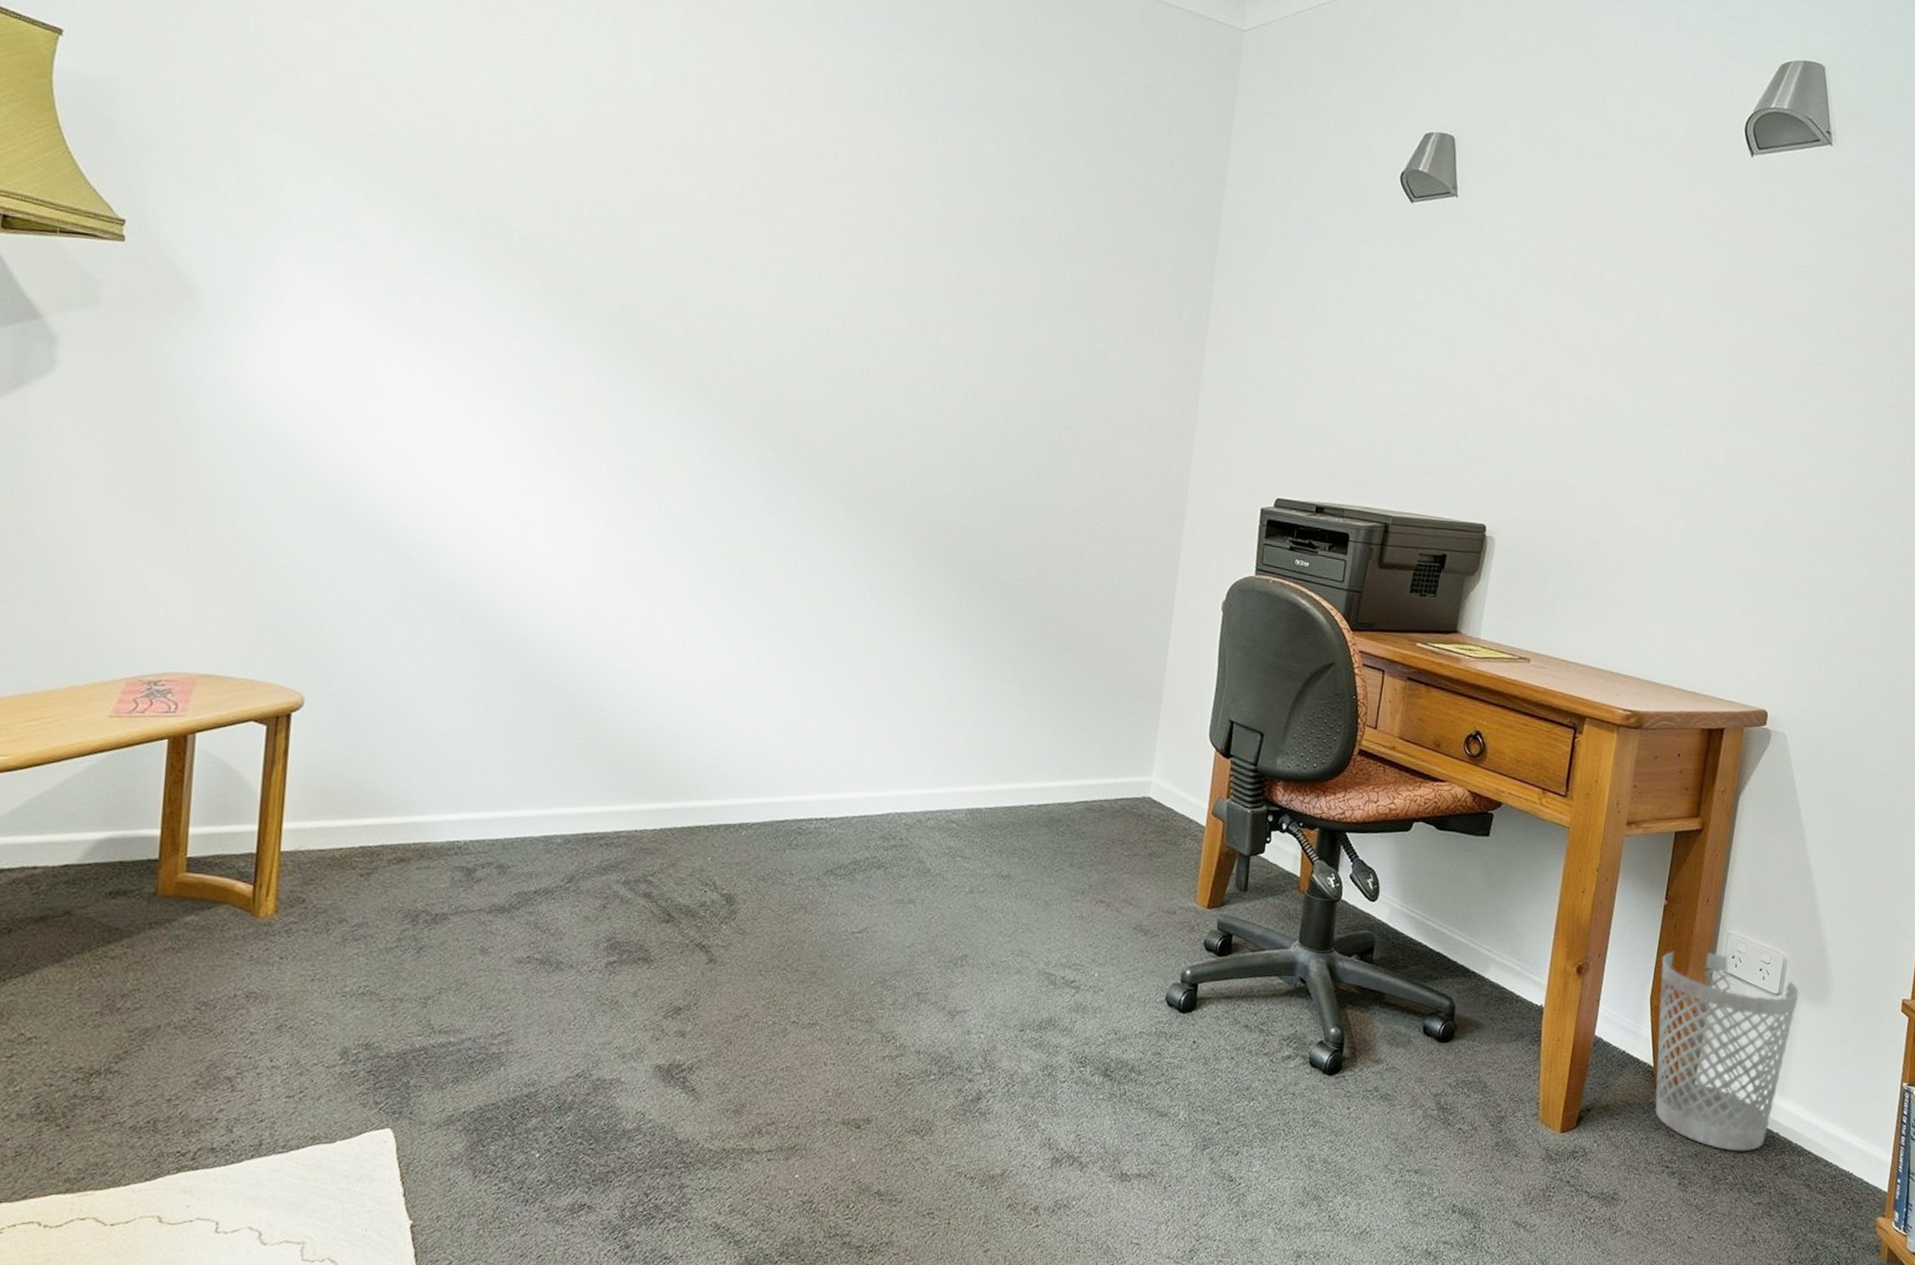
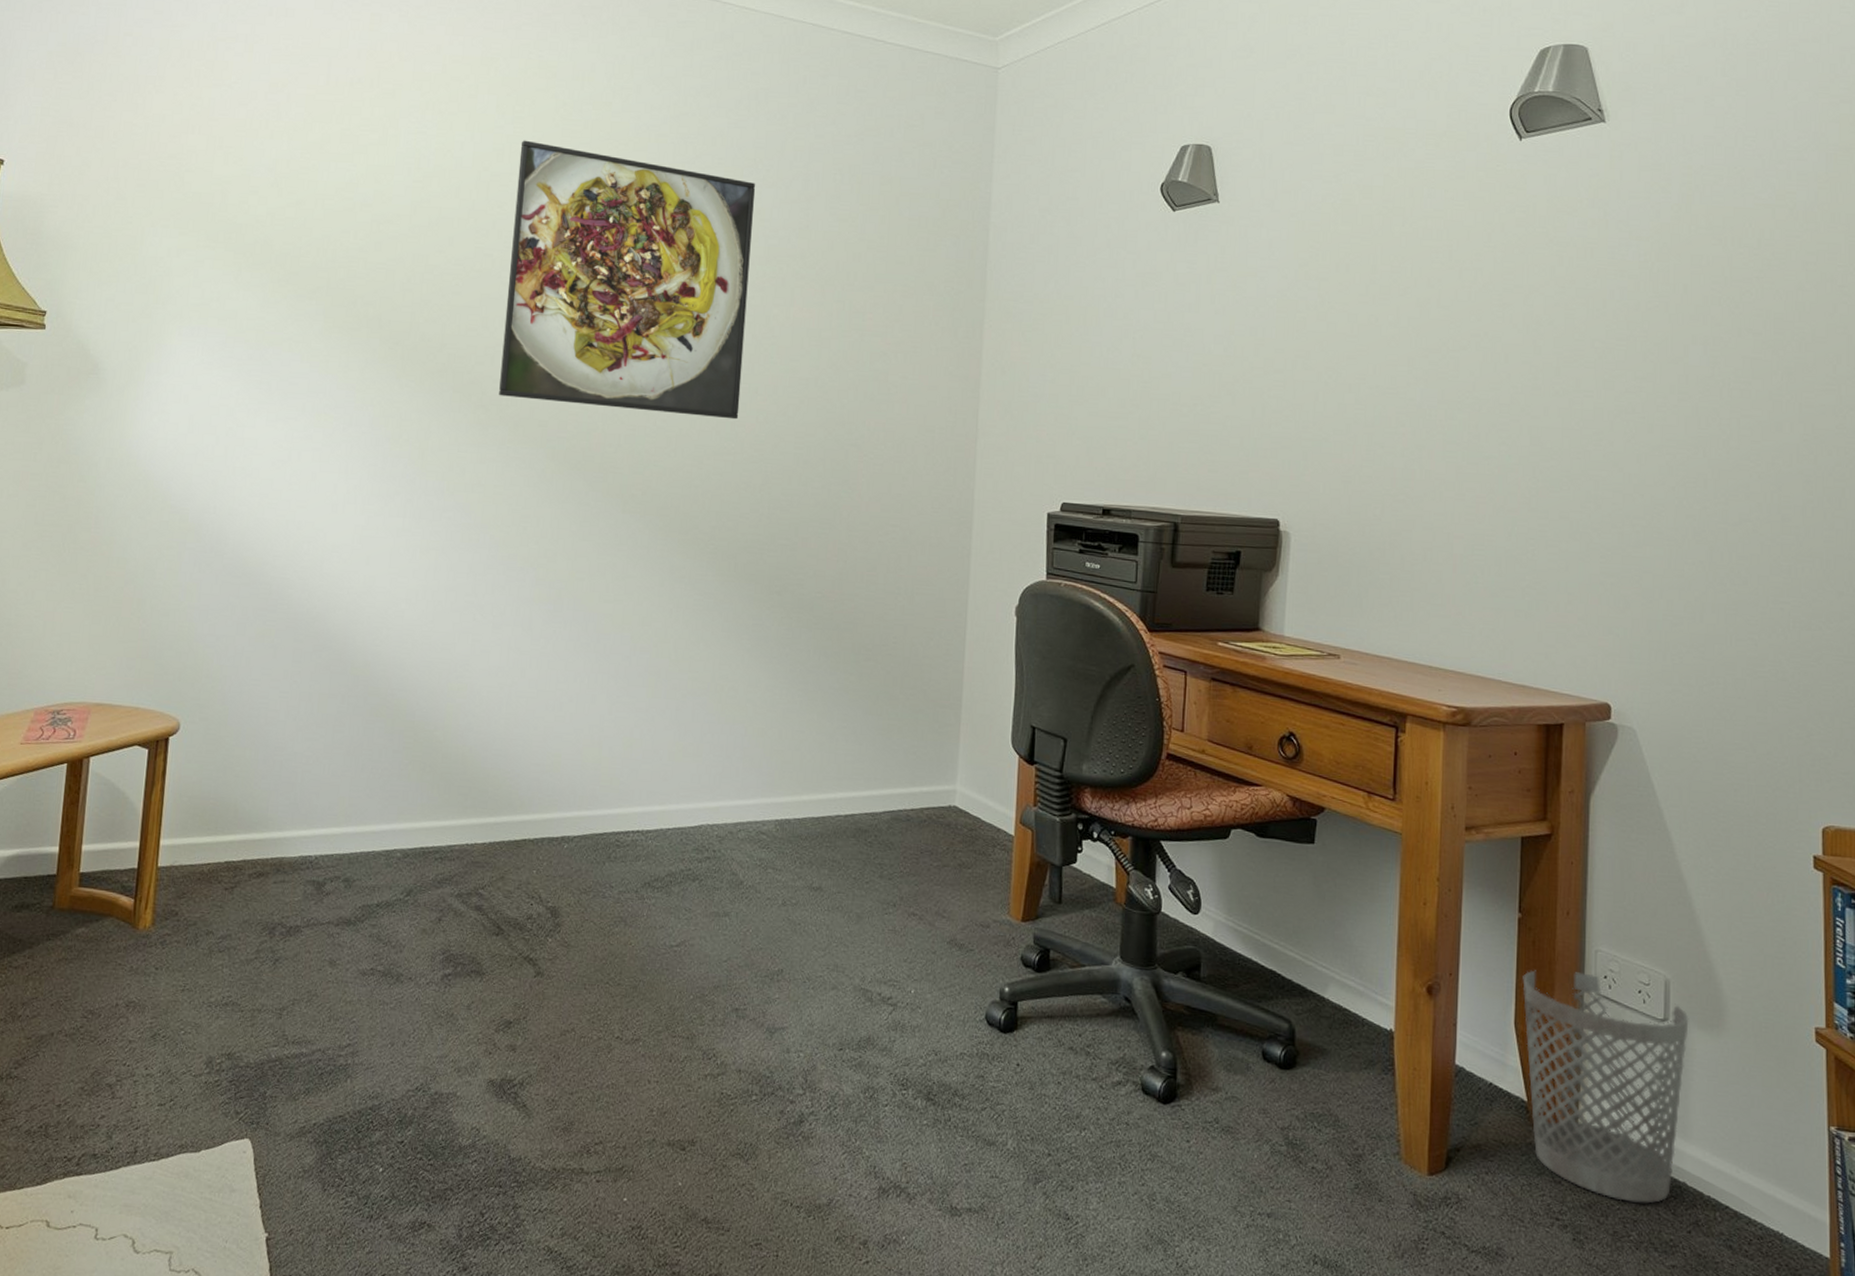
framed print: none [679,63,976,394] -> present [499,140,756,420]

